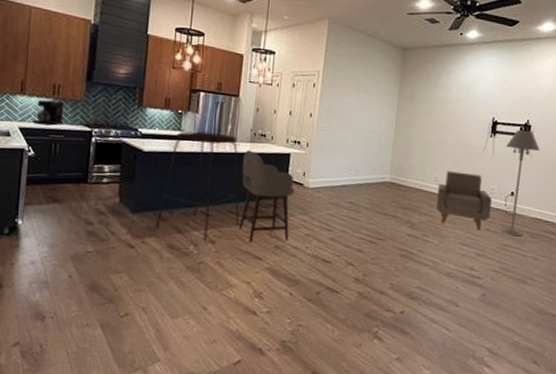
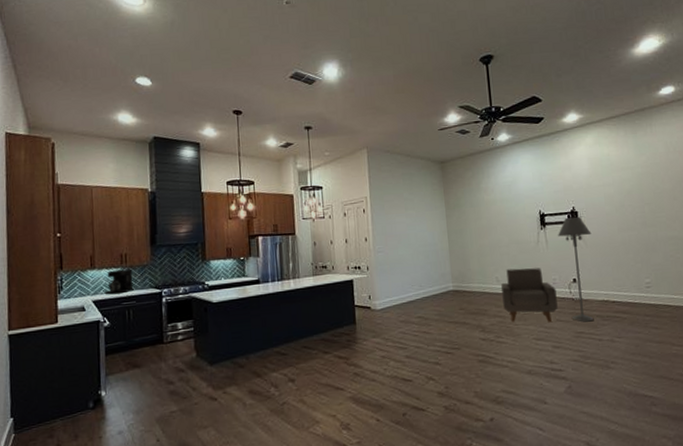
bar stool: present [155,131,240,241] -> none [234,271,316,381]
bar stool: present [239,150,295,243] -> none [309,283,366,375]

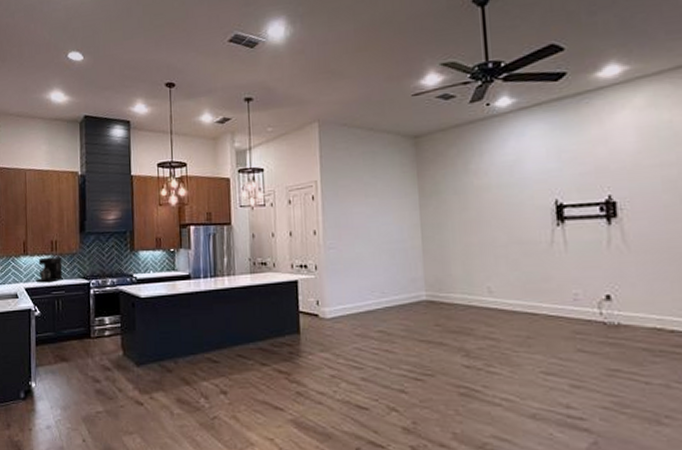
armchair: present [501,268,558,323] -> none [494,276,580,353]
floor lamp: present [558,216,594,322] -> none [583,208,638,356]

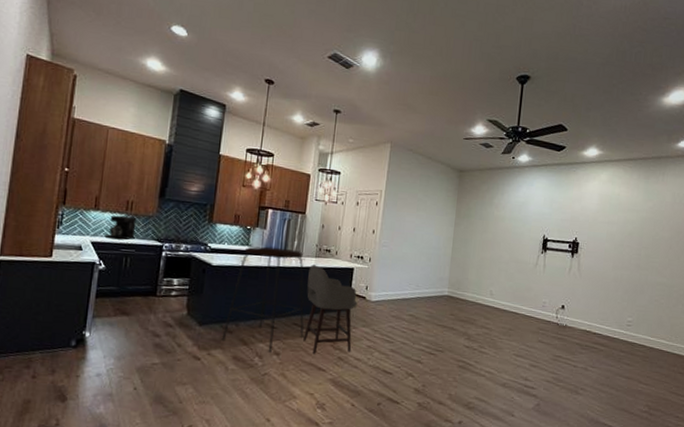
bar stool: none [161,267,251,392] -> present [221,246,304,353]
bar stool: none [245,282,311,391] -> present [303,264,358,355]

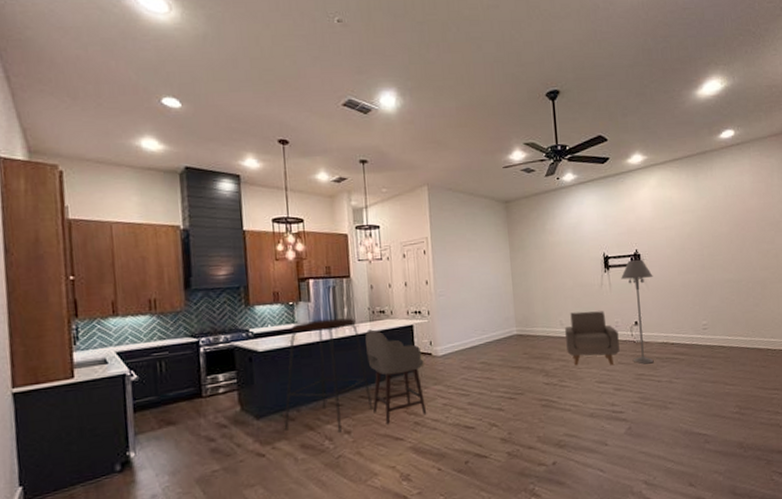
coffee maker: present [105,215,137,240] -> none [131,315,166,345]
armchair: none [491,285,544,342] -> present [565,311,620,366]
floor lamp: none [553,246,588,348] -> present [621,259,654,365]

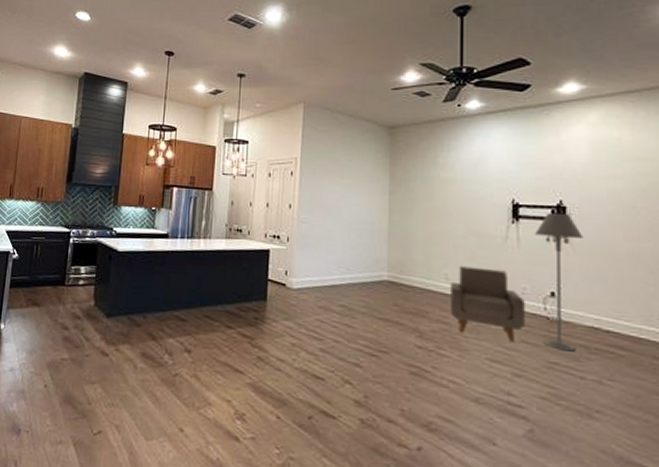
bar stool: present [284,317,373,433] -> none [129,228,217,349]
bar stool: present [365,329,427,425] -> none [216,247,276,353]

